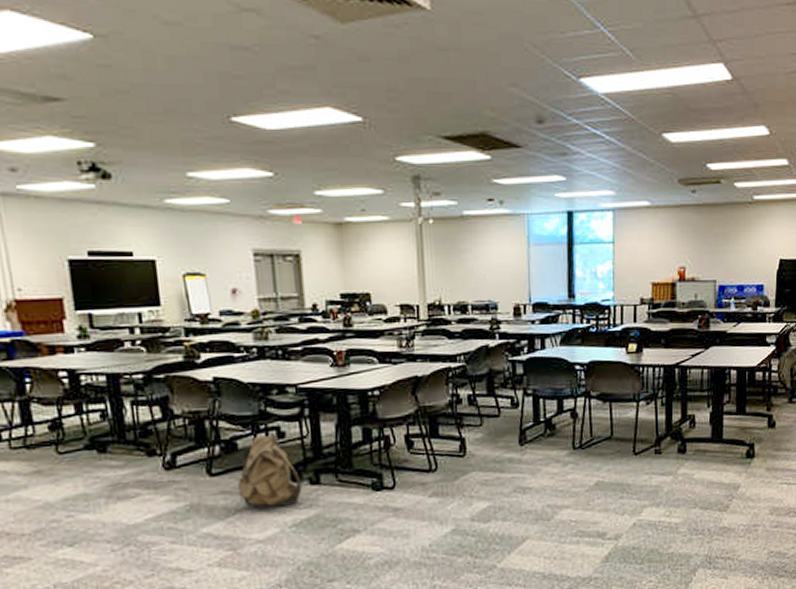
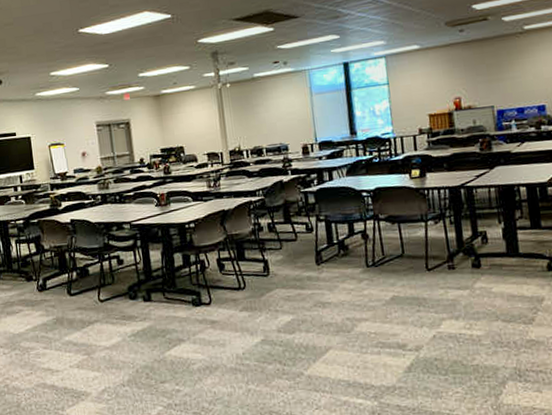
backpack: present [237,433,302,509] -> none [90,260,138,322]

